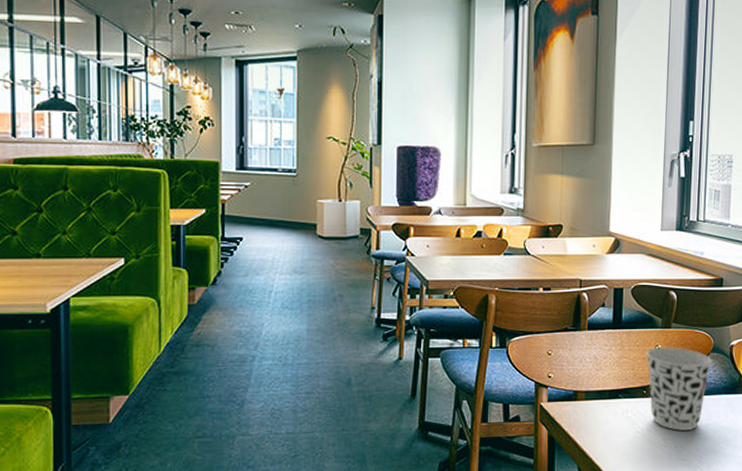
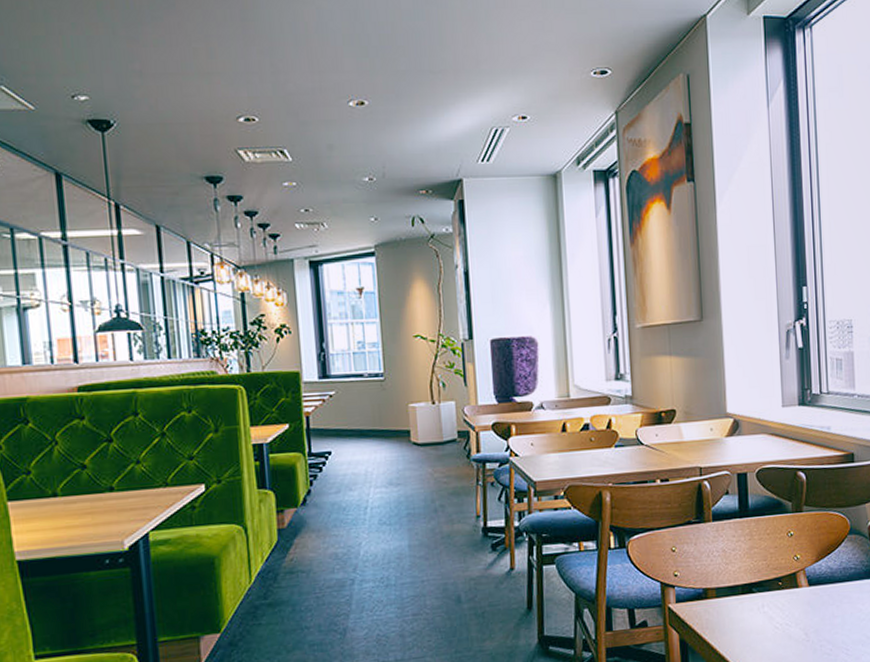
cup: present [646,347,712,431] -> none [778,532,850,623]

